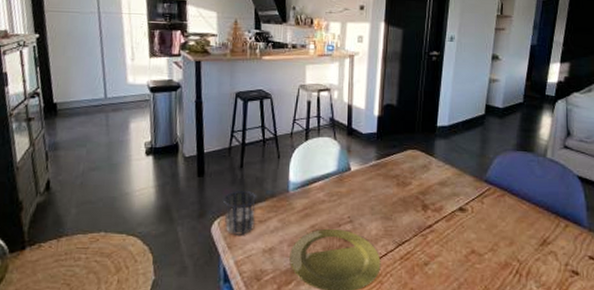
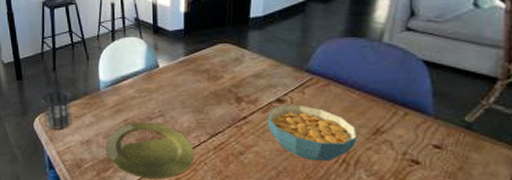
cereal bowl: none [450,215,528,273] -> present [267,106,357,162]

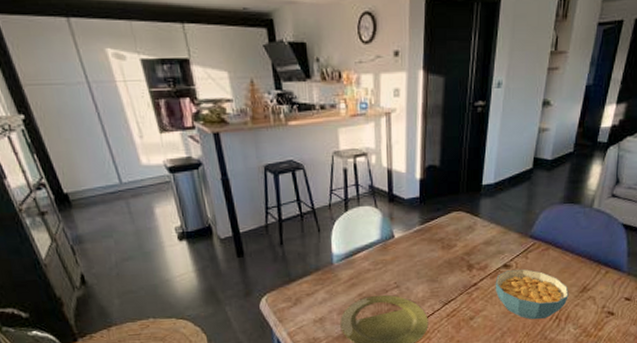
cup: present [42,90,71,130] -> none [268,266,303,310]

